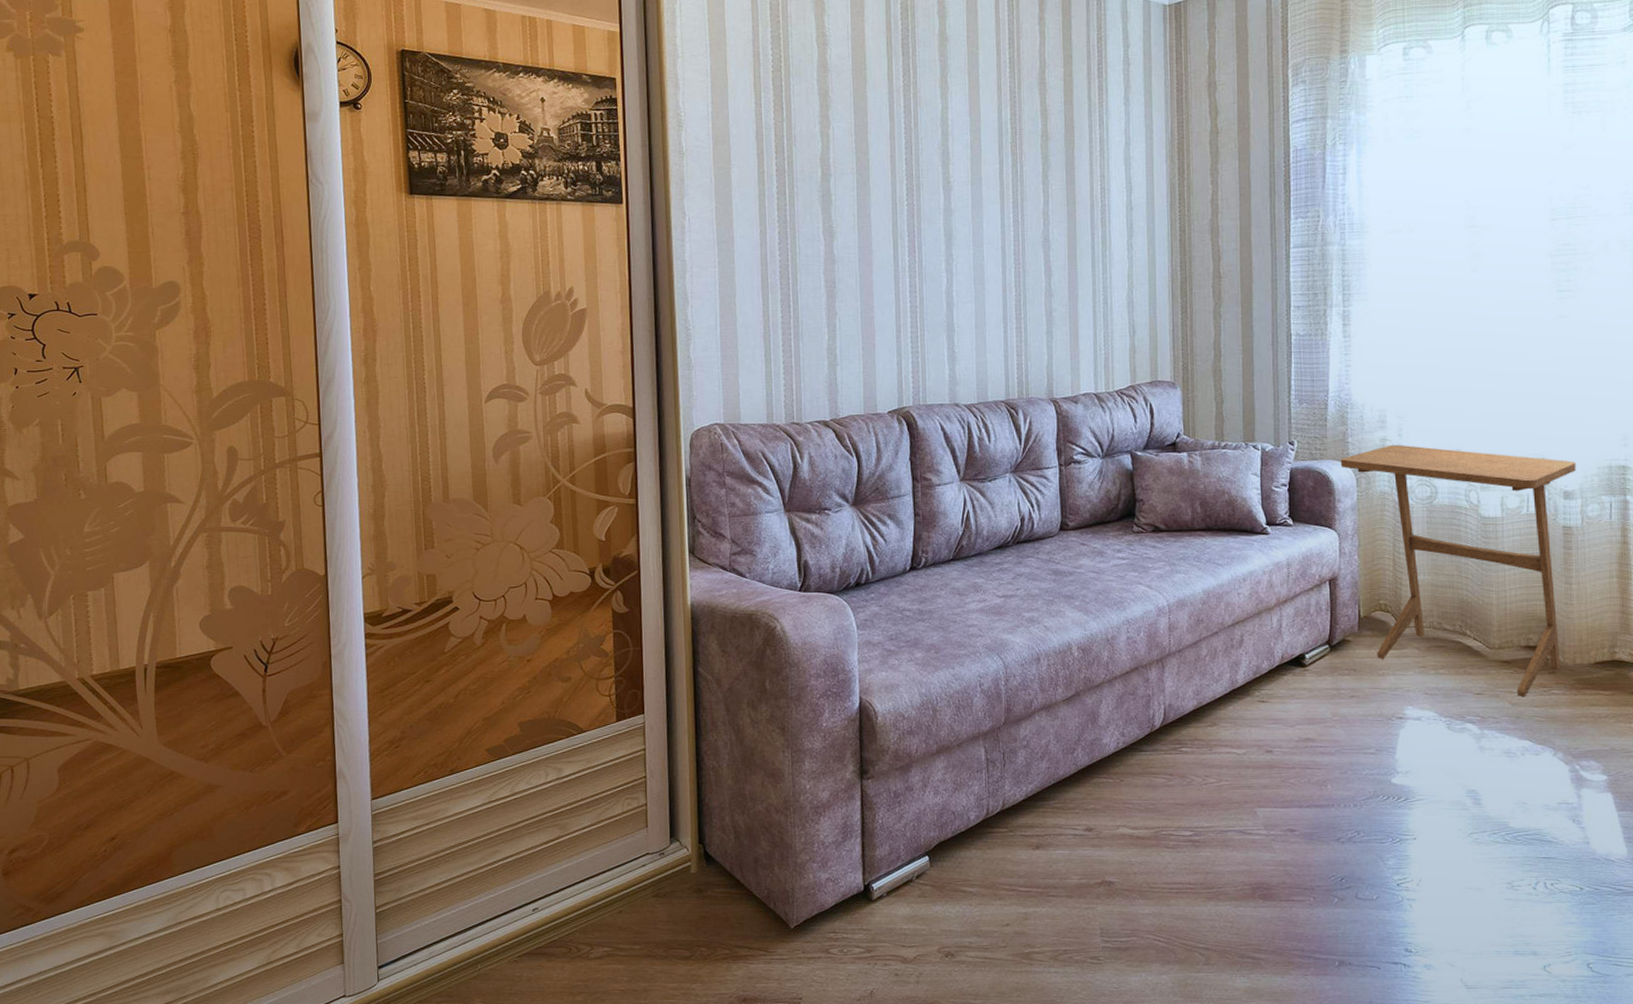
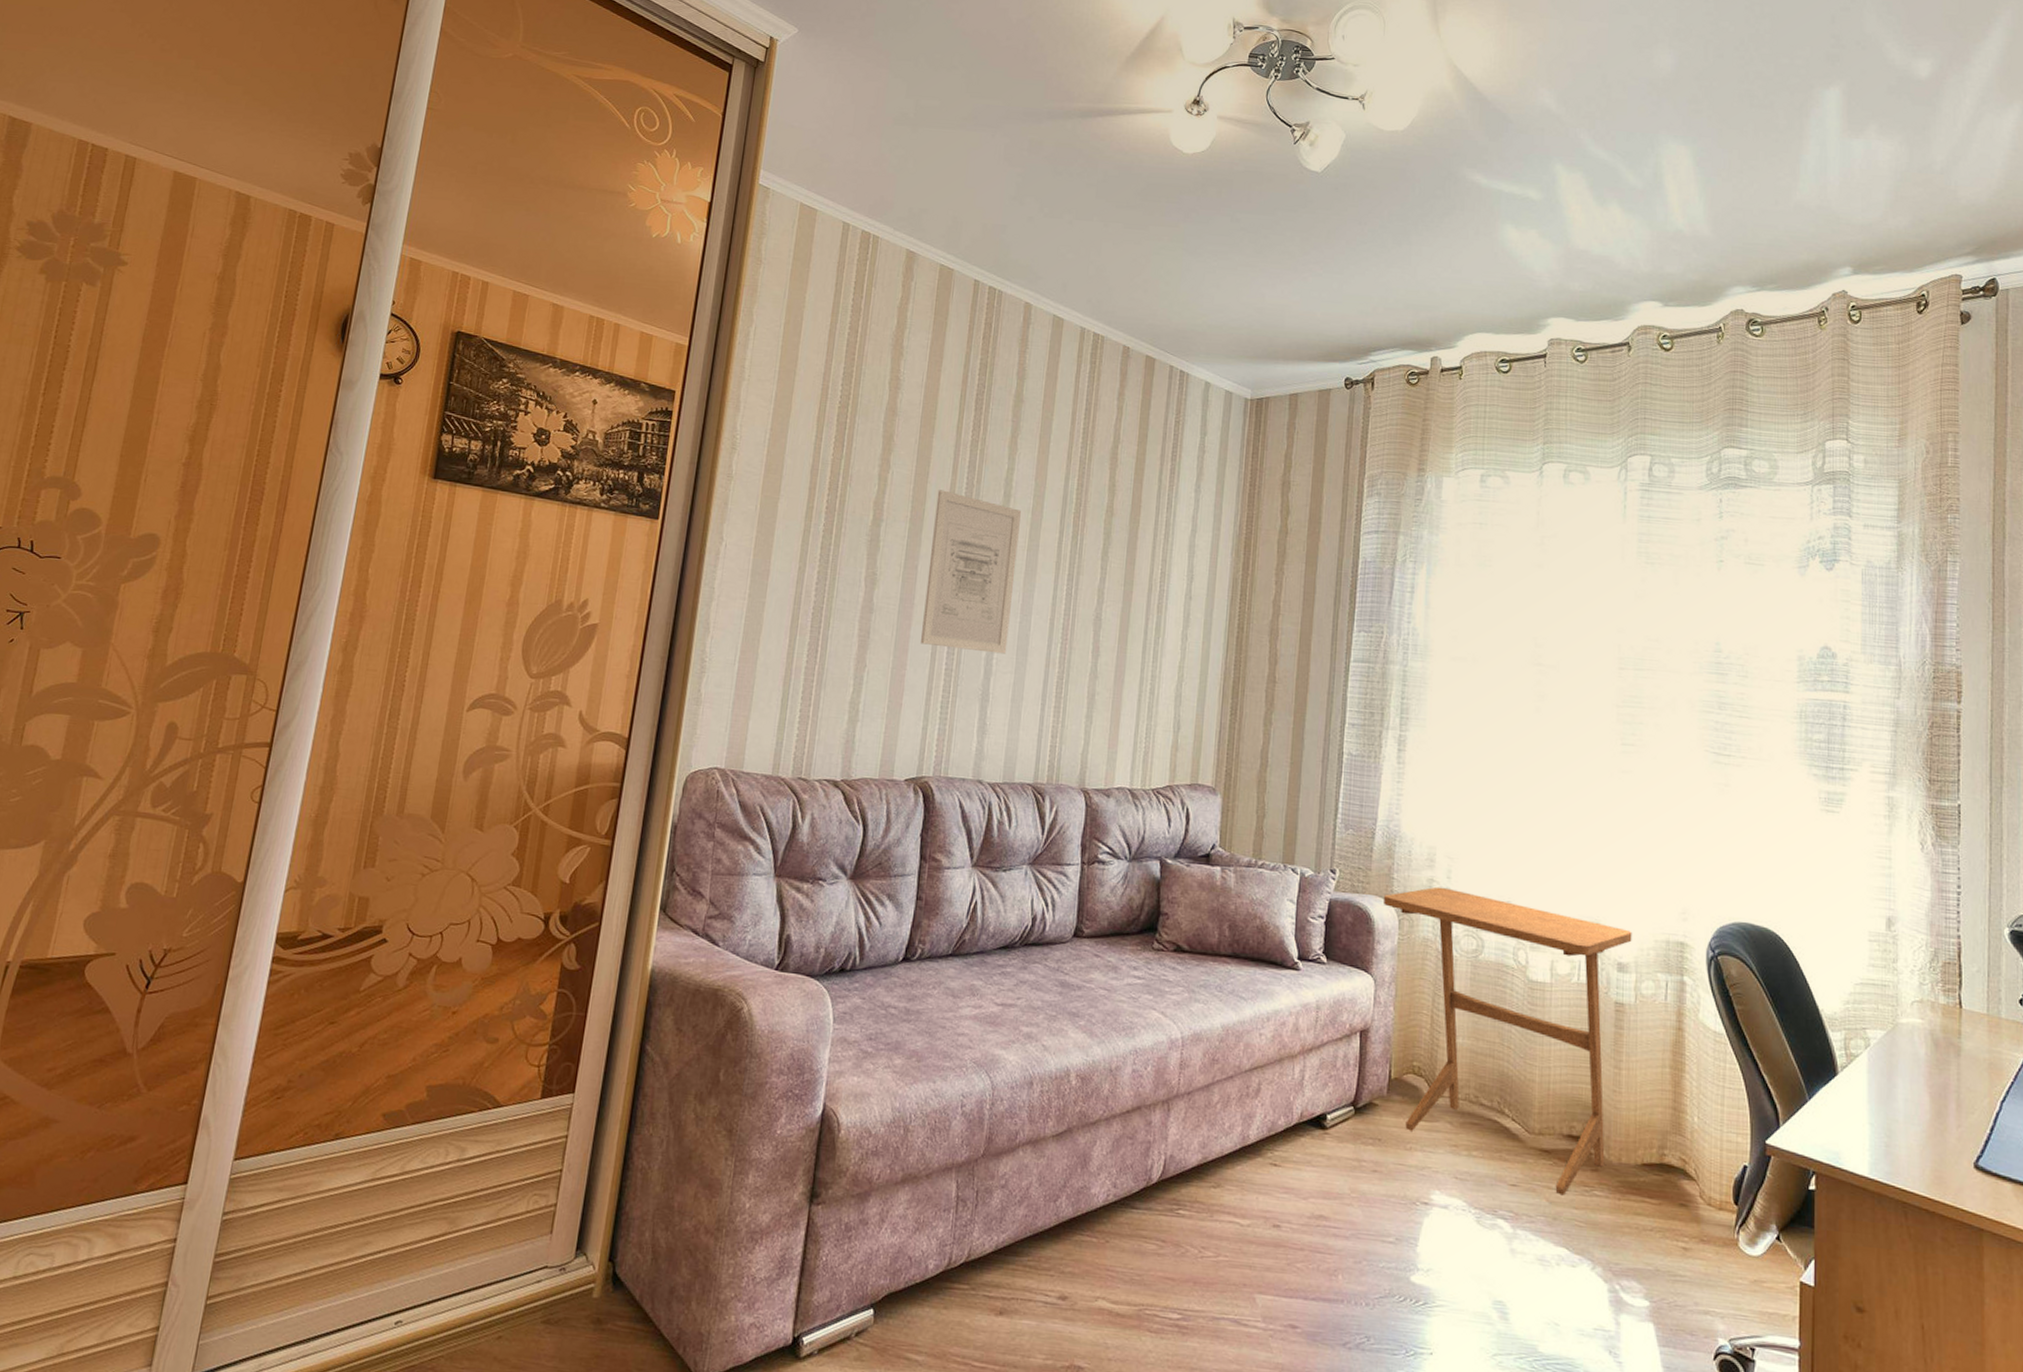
wall art: none [878,138,965,287] -> present [921,490,1021,654]

